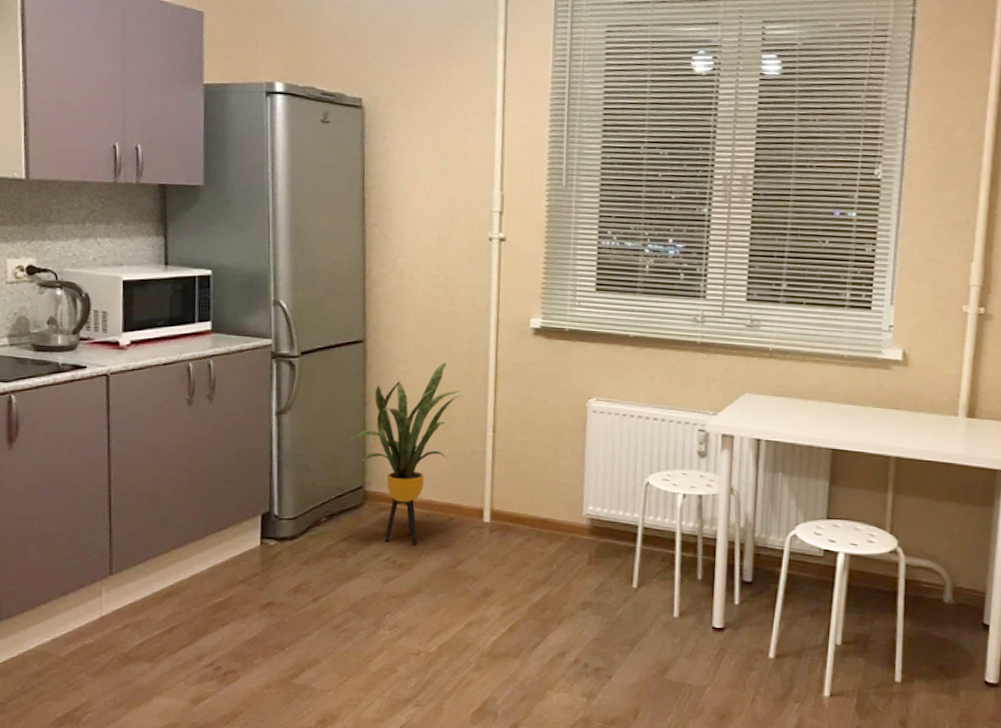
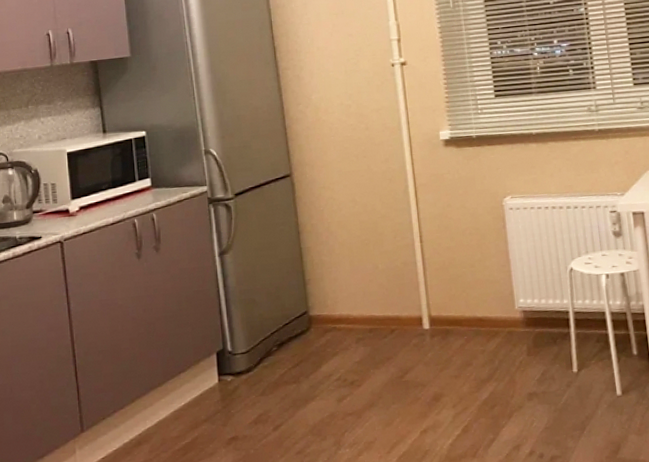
house plant: present [348,362,463,545] -> none [288,183,388,362]

